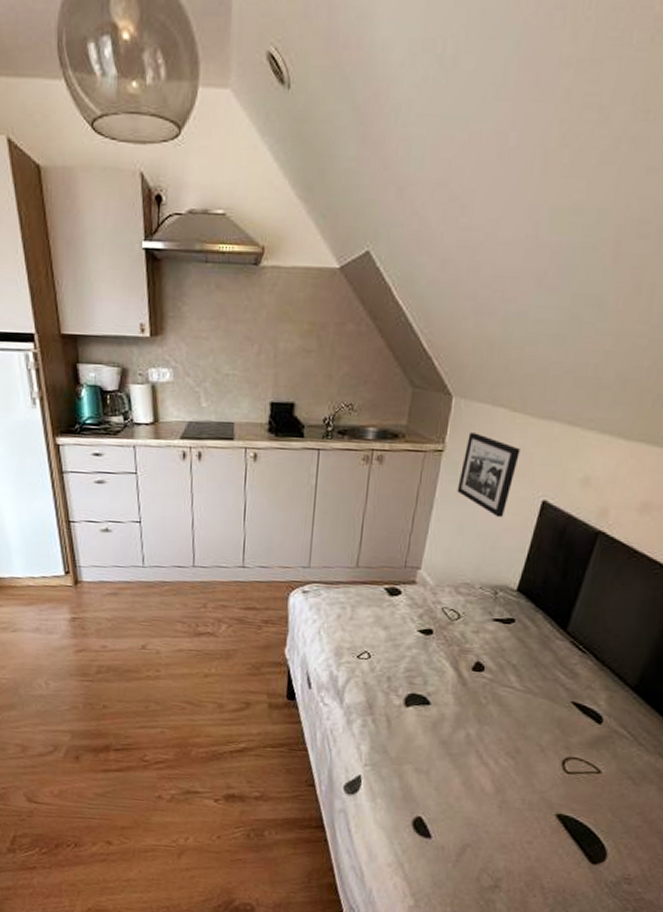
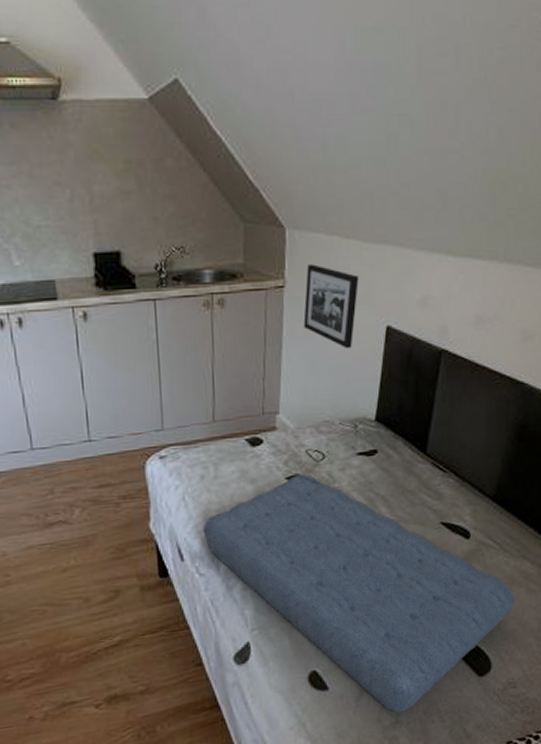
cushion: none [332,629,644,878] -> present [202,474,515,713]

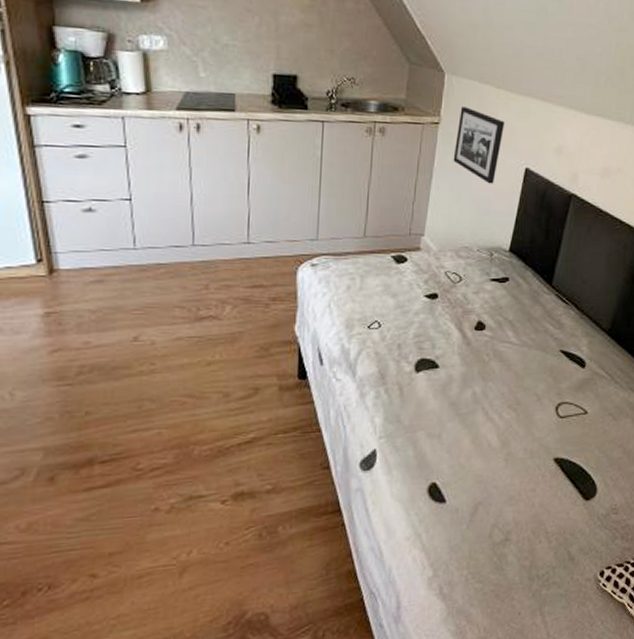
cushion: present [202,474,515,713] -> none [343,294,622,531]

